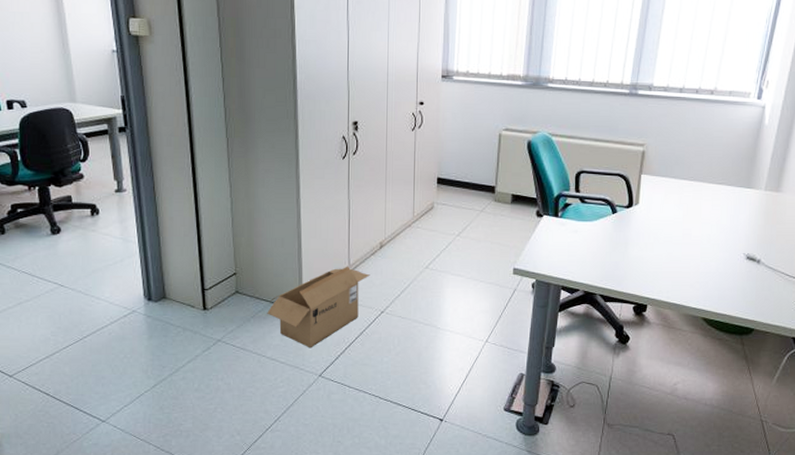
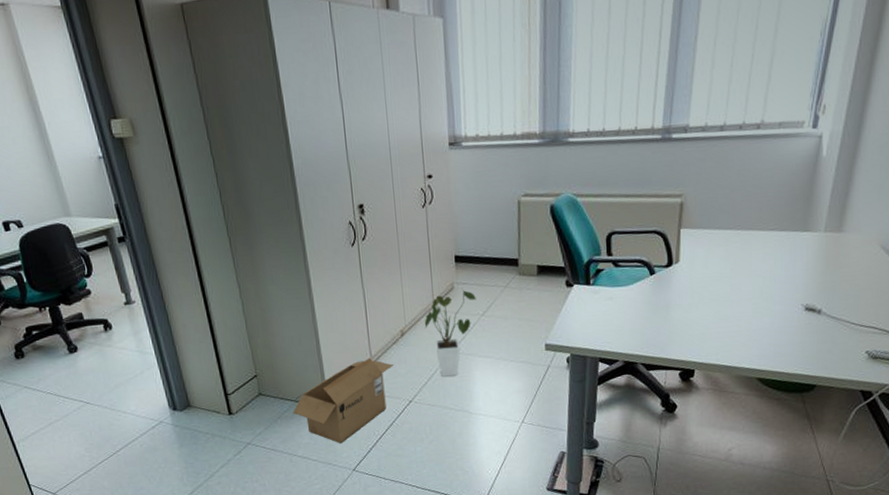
house plant: none [403,209,453,291] -> present [424,289,476,377]

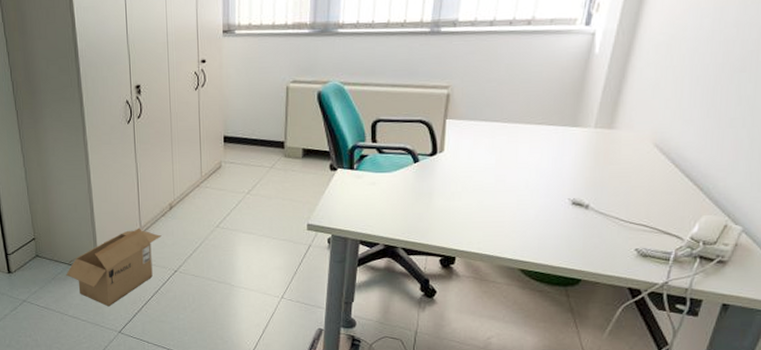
house plant: present [424,289,476,377] -> none [192,168,242,250]

